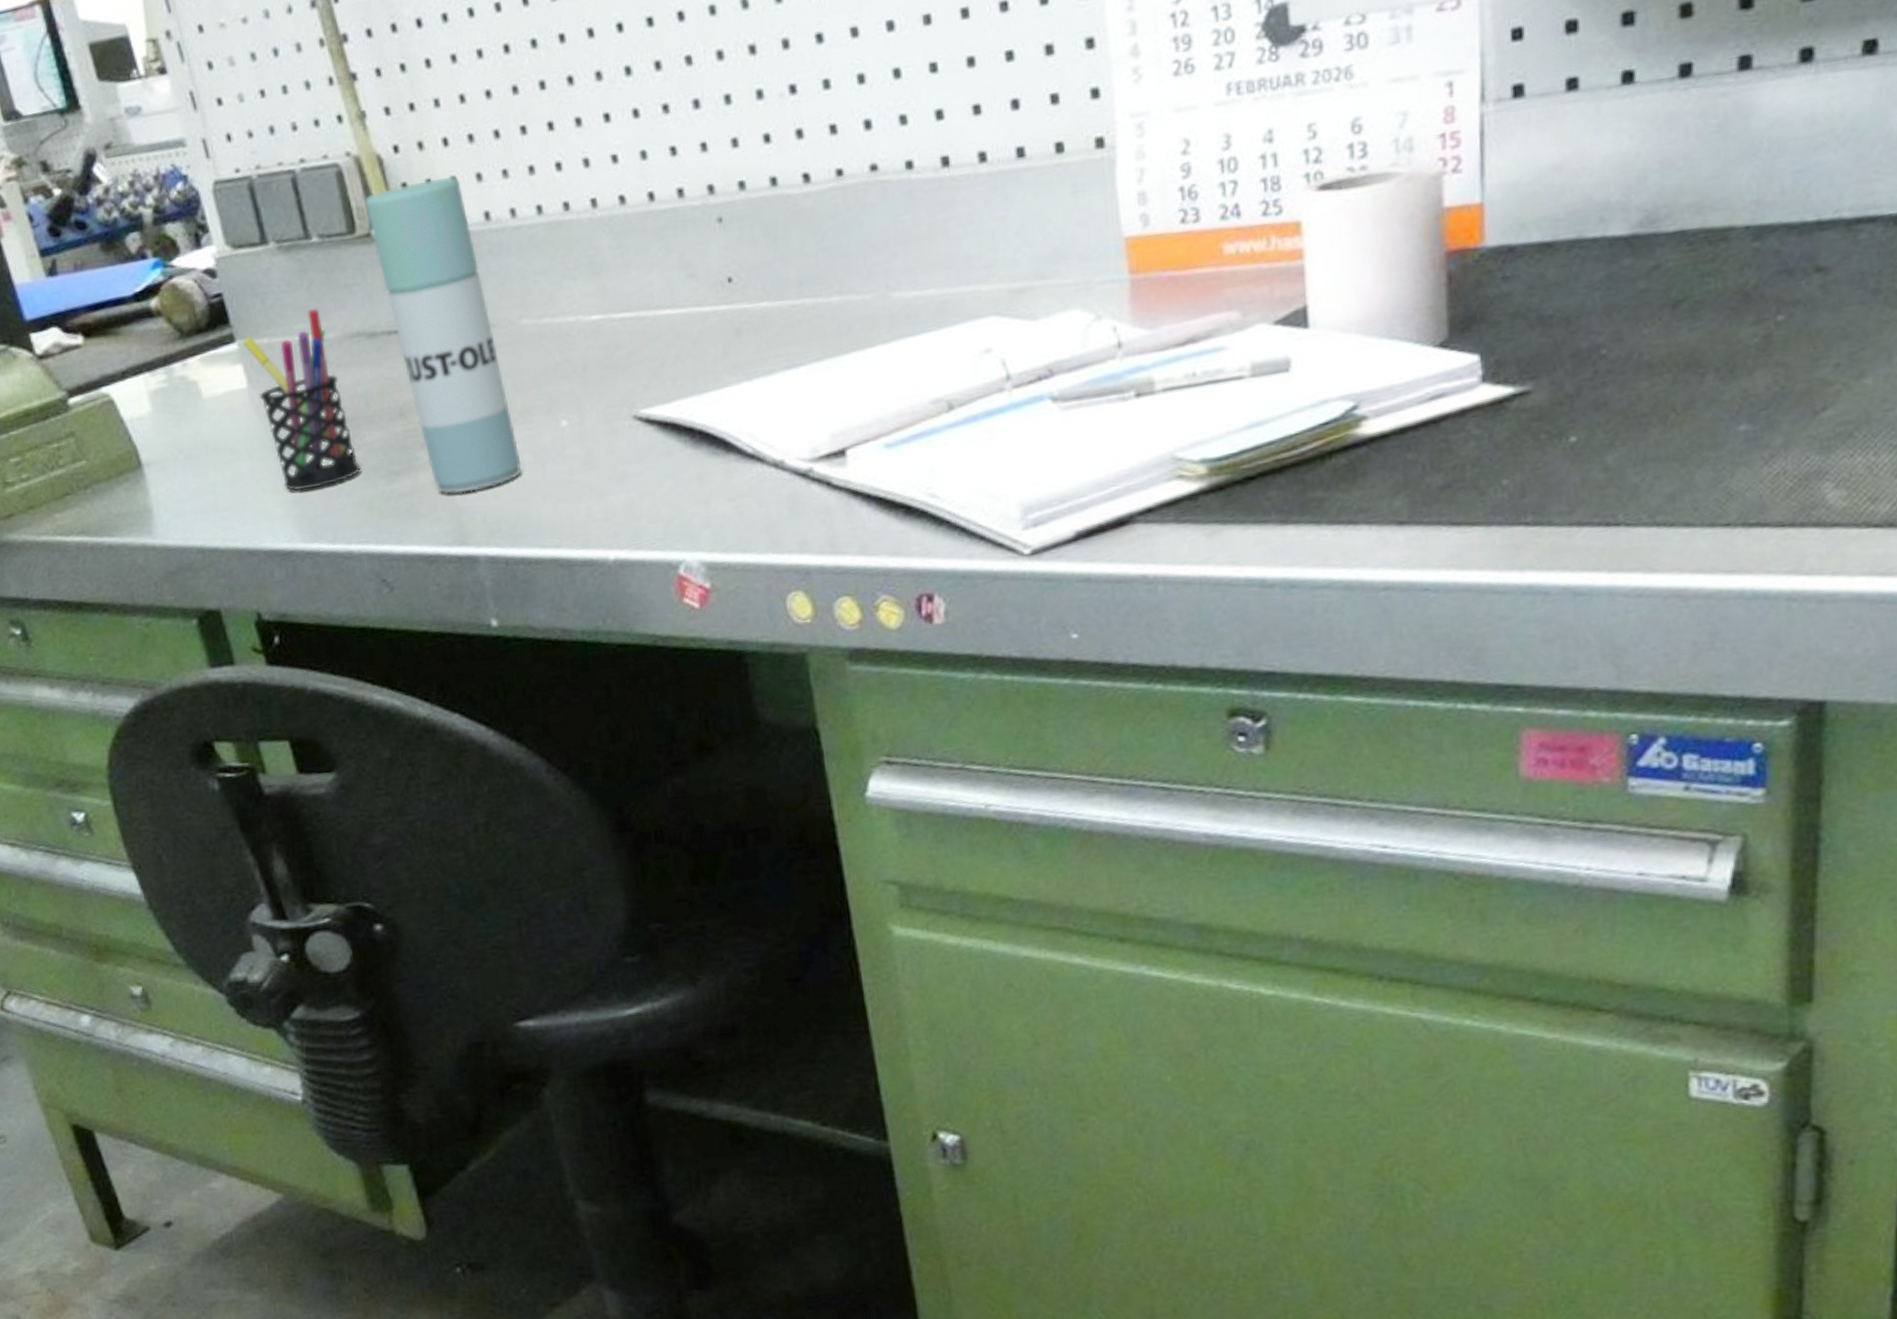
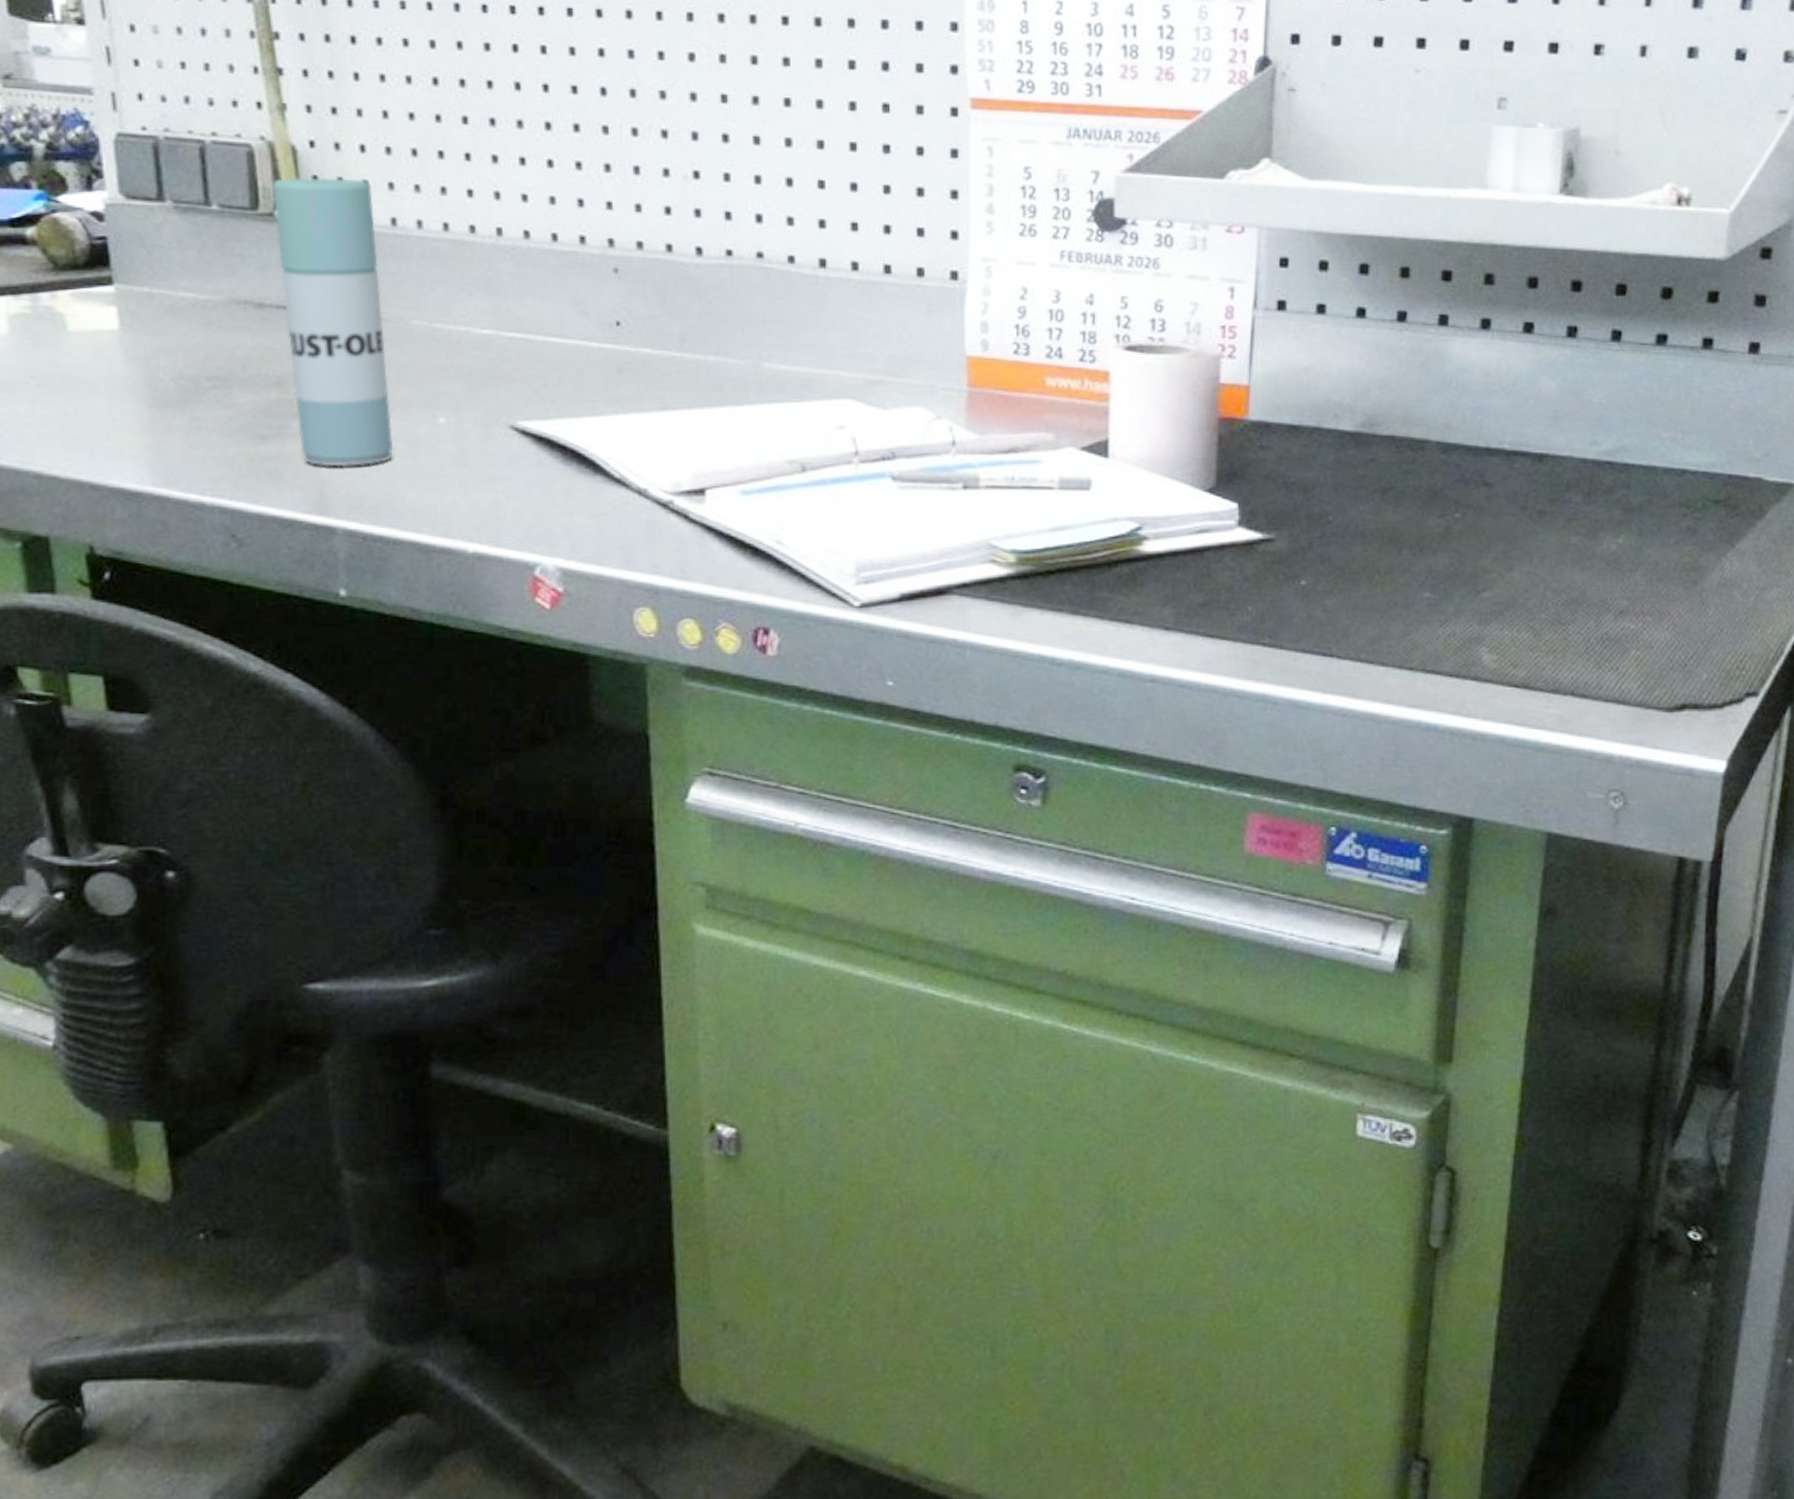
pen holder: present [243,309,361,491] -> none [121,270,227,437]

